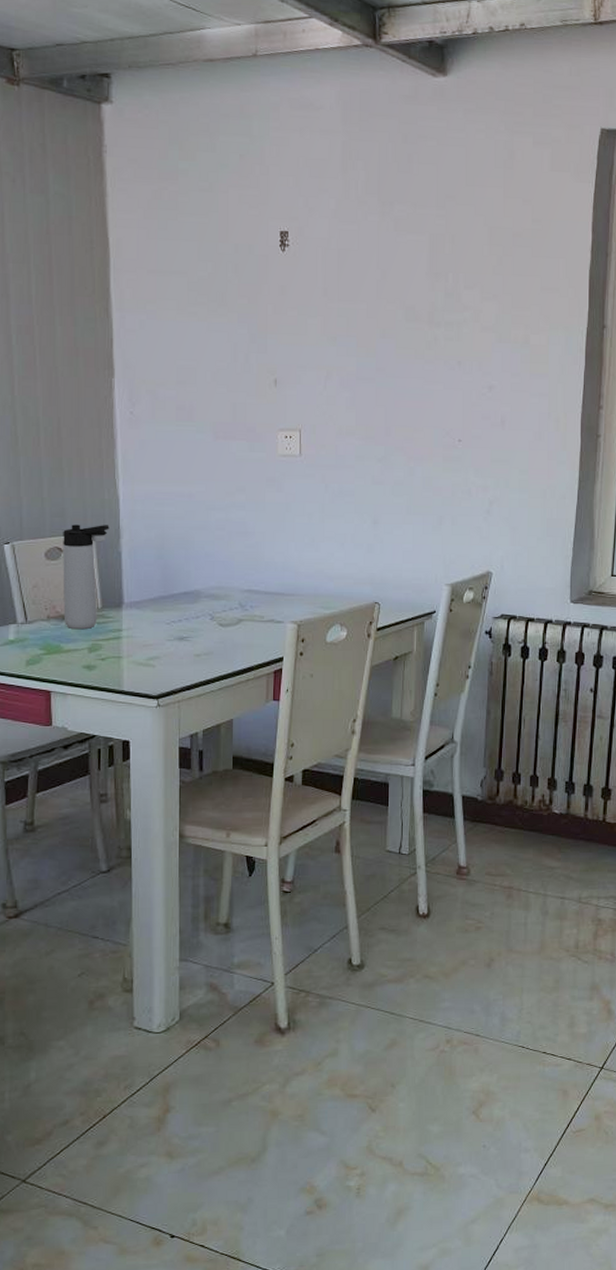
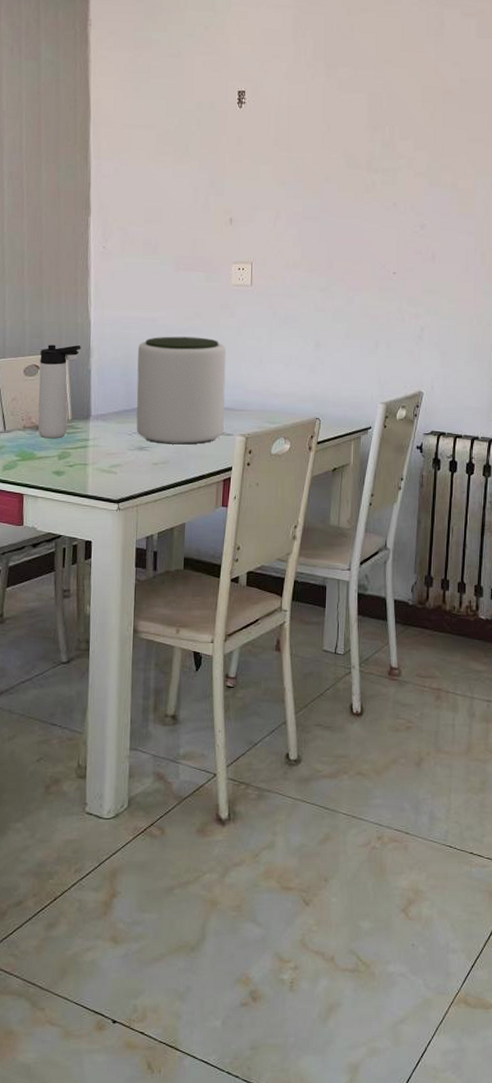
plant pot: none [174,513,274,634] -> present [136,336,226,445]

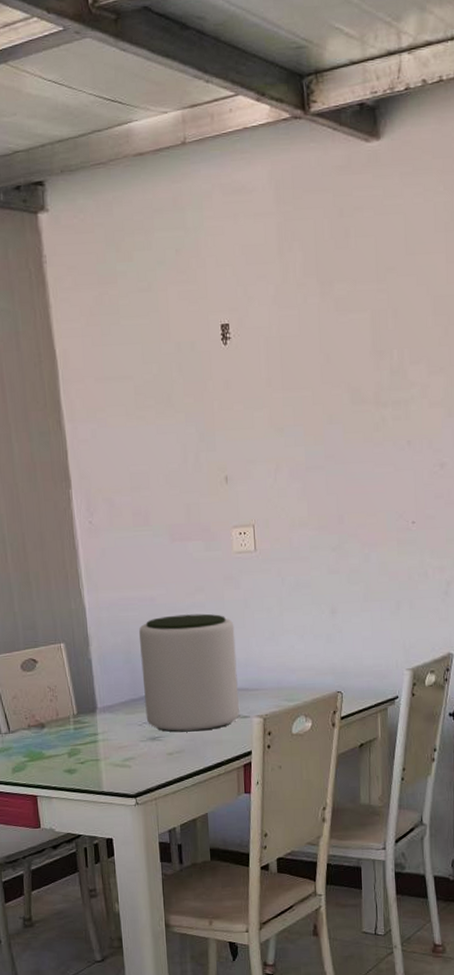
thermos bottle: present [38,345,81,439] -> none [36,634,79,736]

